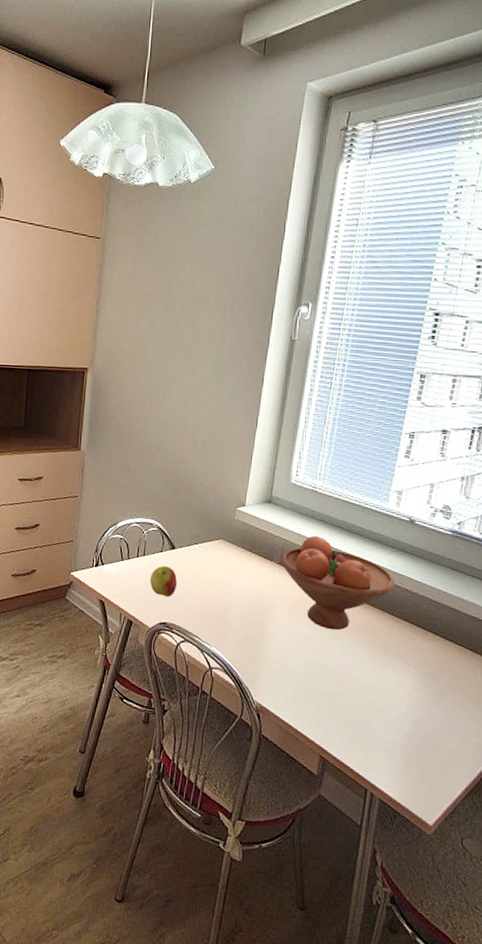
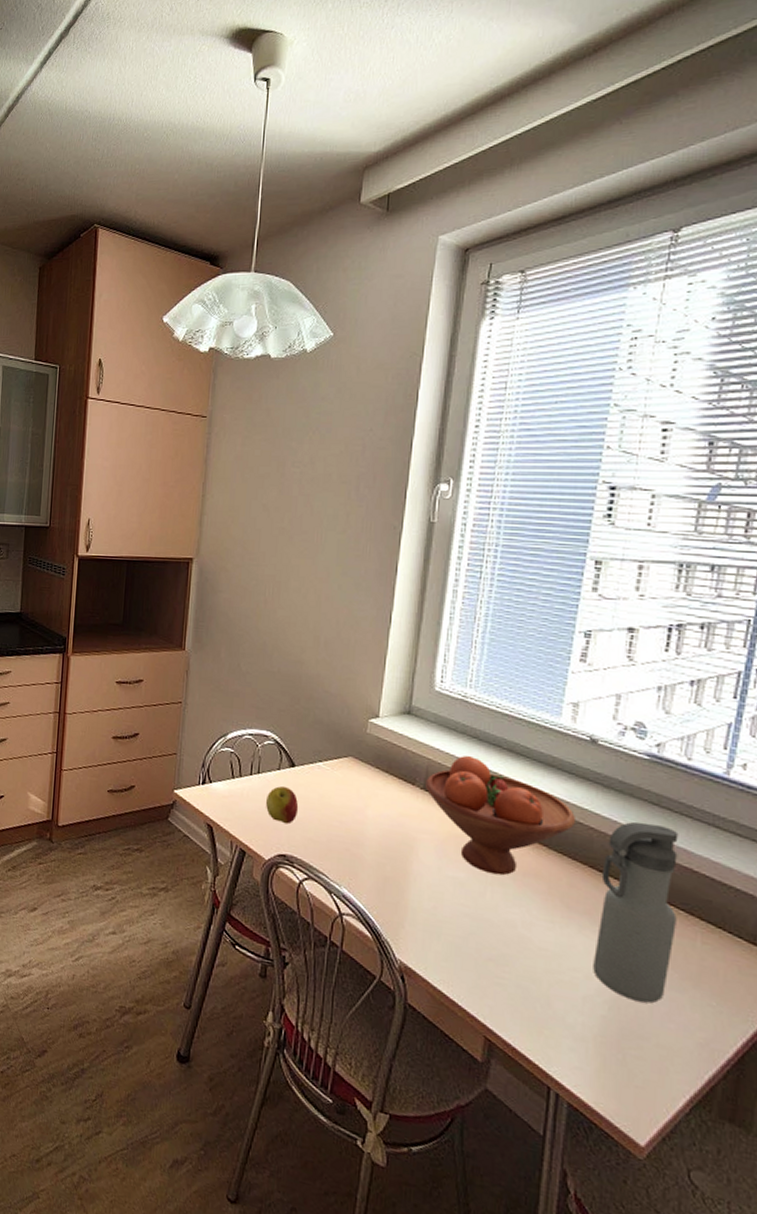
water bottle: none [402,583,470,721] -> present [593,821,679,1004]

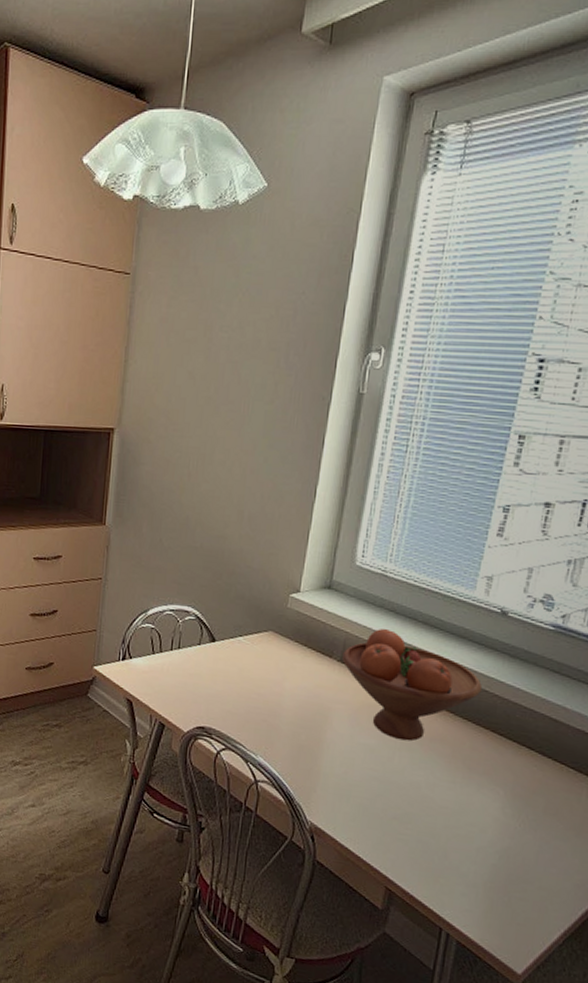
apple: present [266,785,299,825] -> none [186,660,218,698]
water bottle: present [593,821,679,1004] -> none [488,688,575,852]

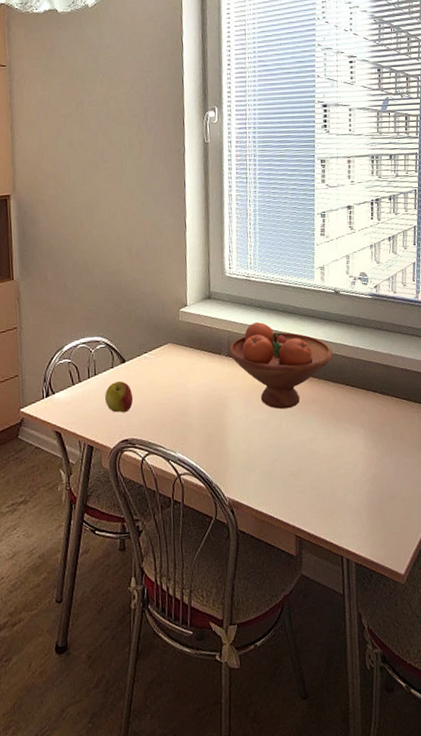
apple: none [186,660,218,698] -> present [105,380,134,413]

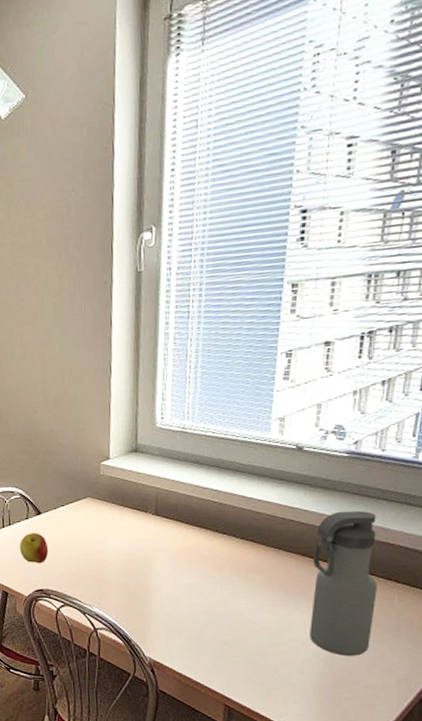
fruit bowl: present [229,322,333,410] -> none [156,479,287,575]
water bottle: none [354,343,403,473] -> present [310,510,377,656]

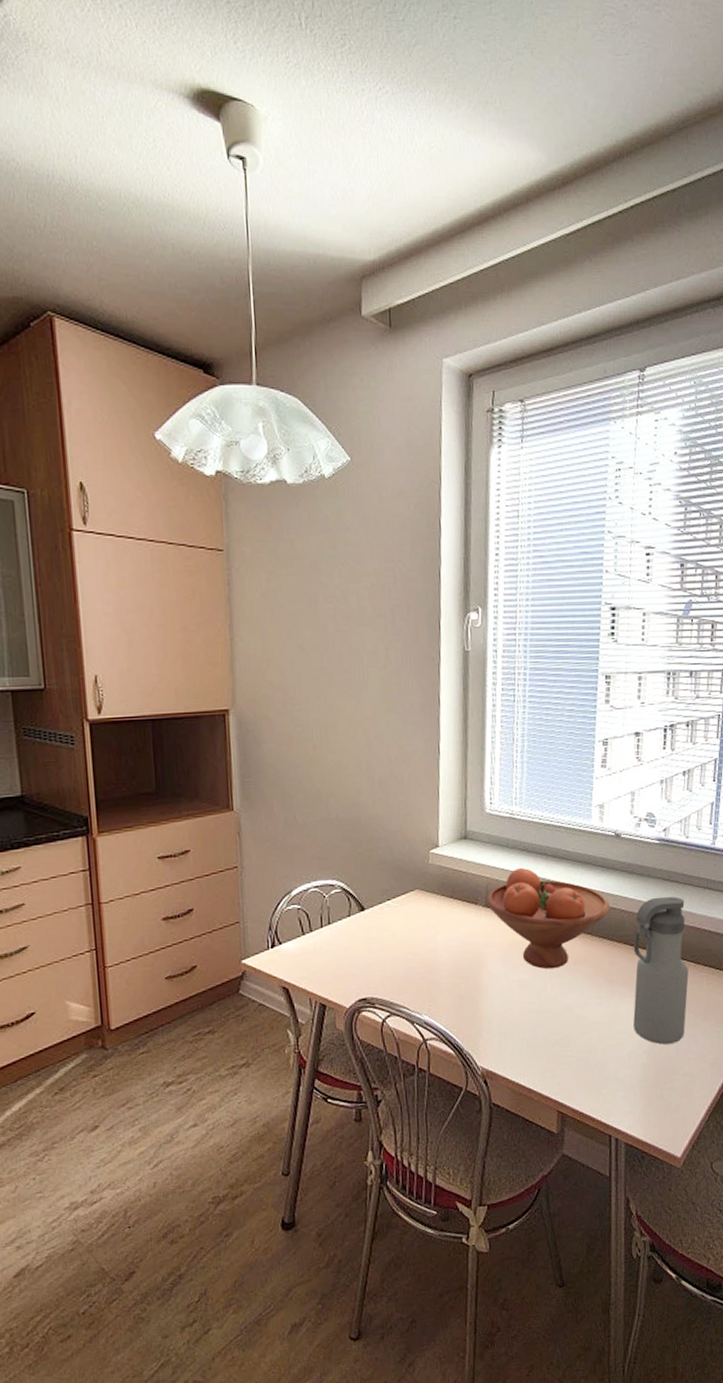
apple: present [20,532,49,564] -> none [340,931,374,969]
fruit bowl: none [156,479,287,575] -> present [487,867,610,970]

